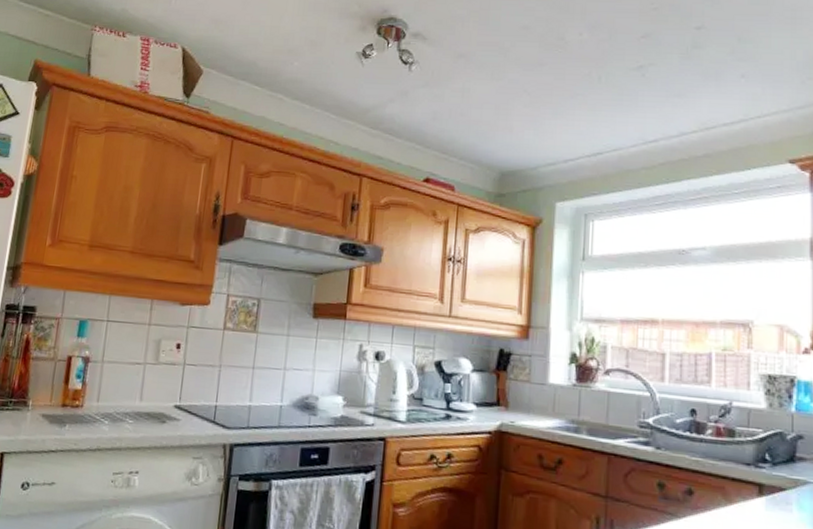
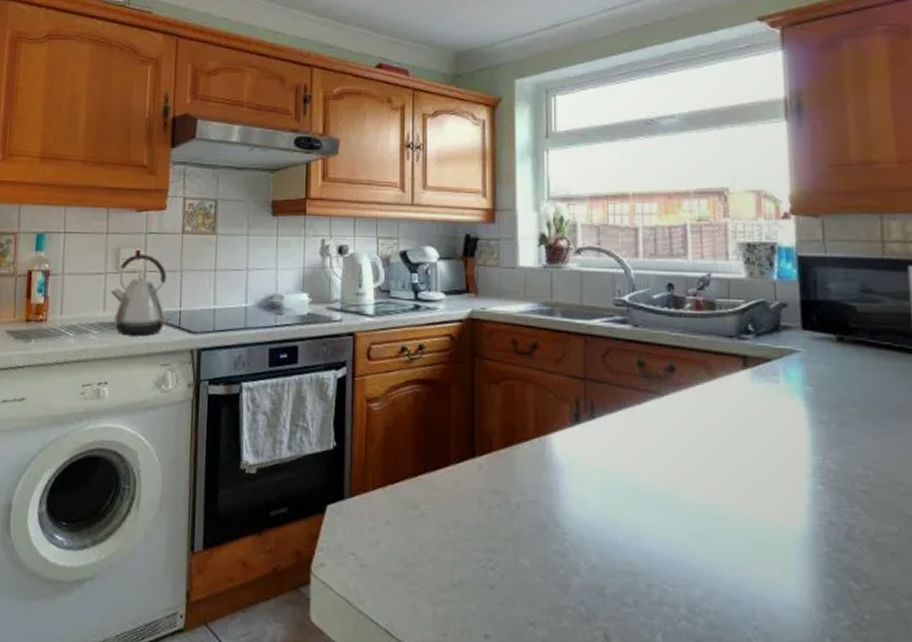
kettle: none [148,346,205,428] -> present [110,253,170,336]

